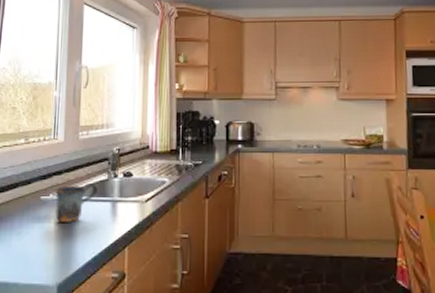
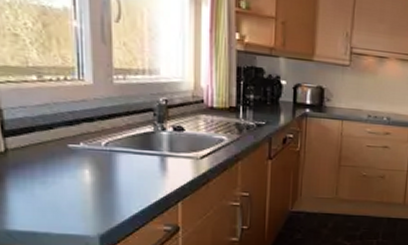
mug: present [54,183,98,222] -> none [85,134,142,174]

